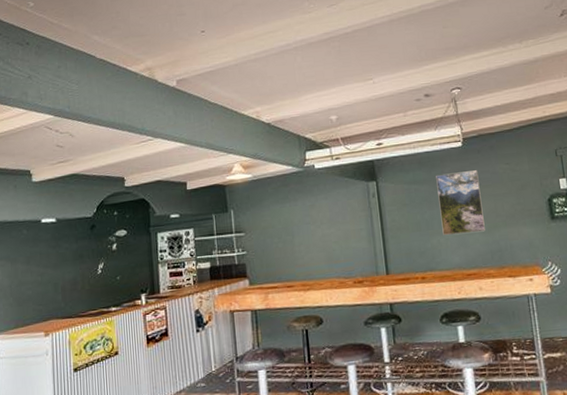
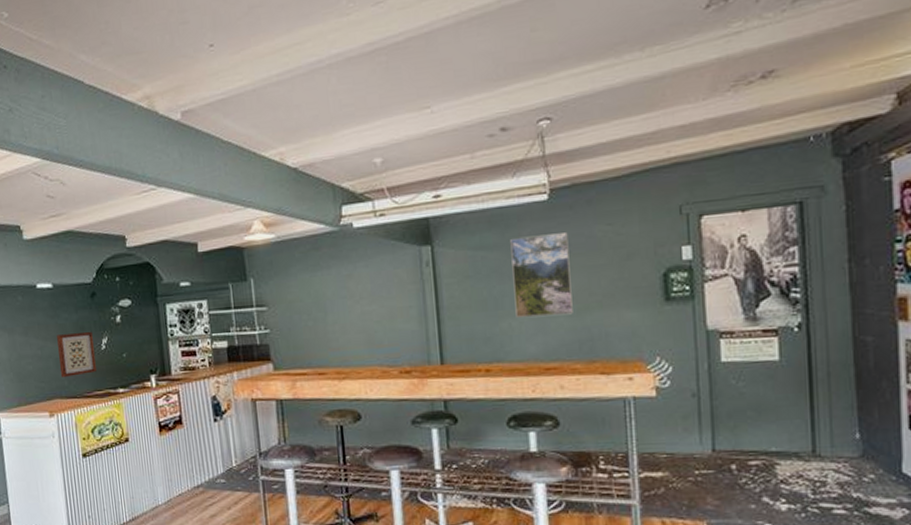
wall art: none [57,258,92,300] -> present [57,331,97,377]

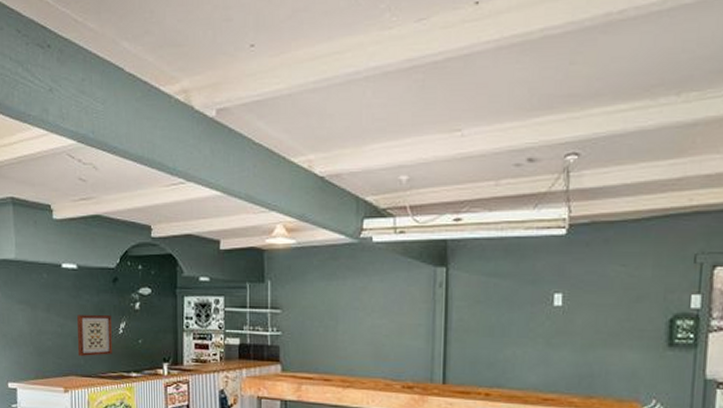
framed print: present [510,232,573,317] -> none [521,268,581,349]

